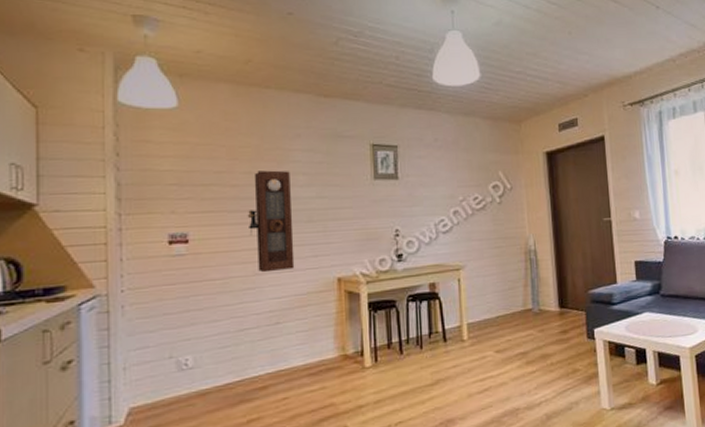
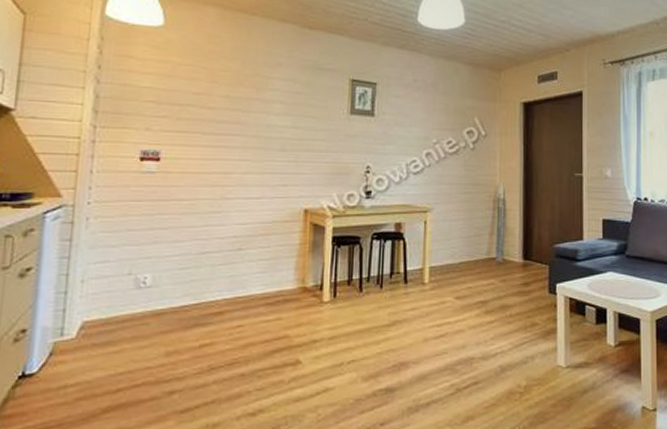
pendulum clock: present [247,170,295,273] -> none [220,96,268,198]

